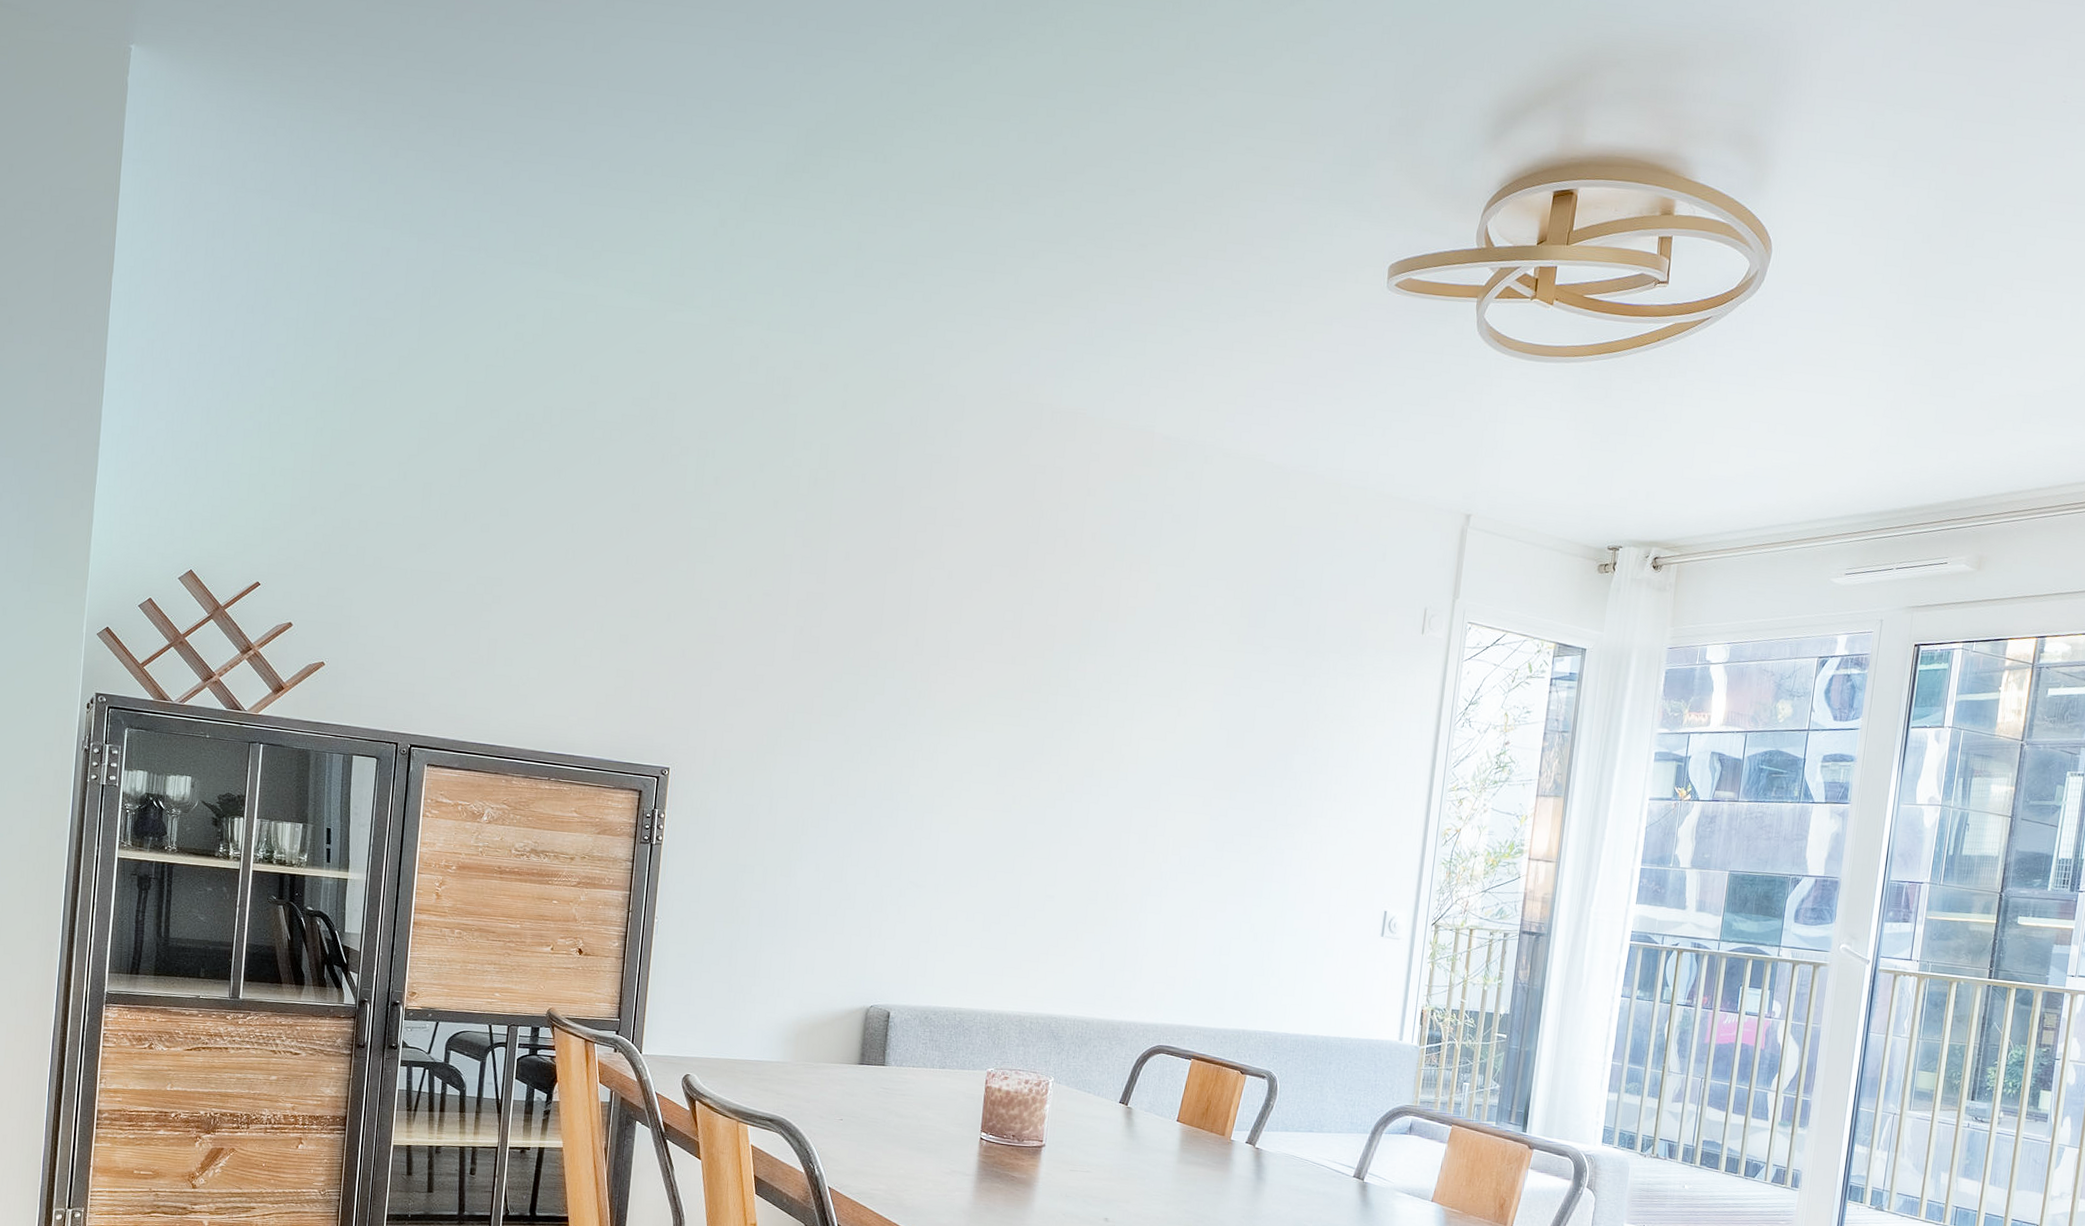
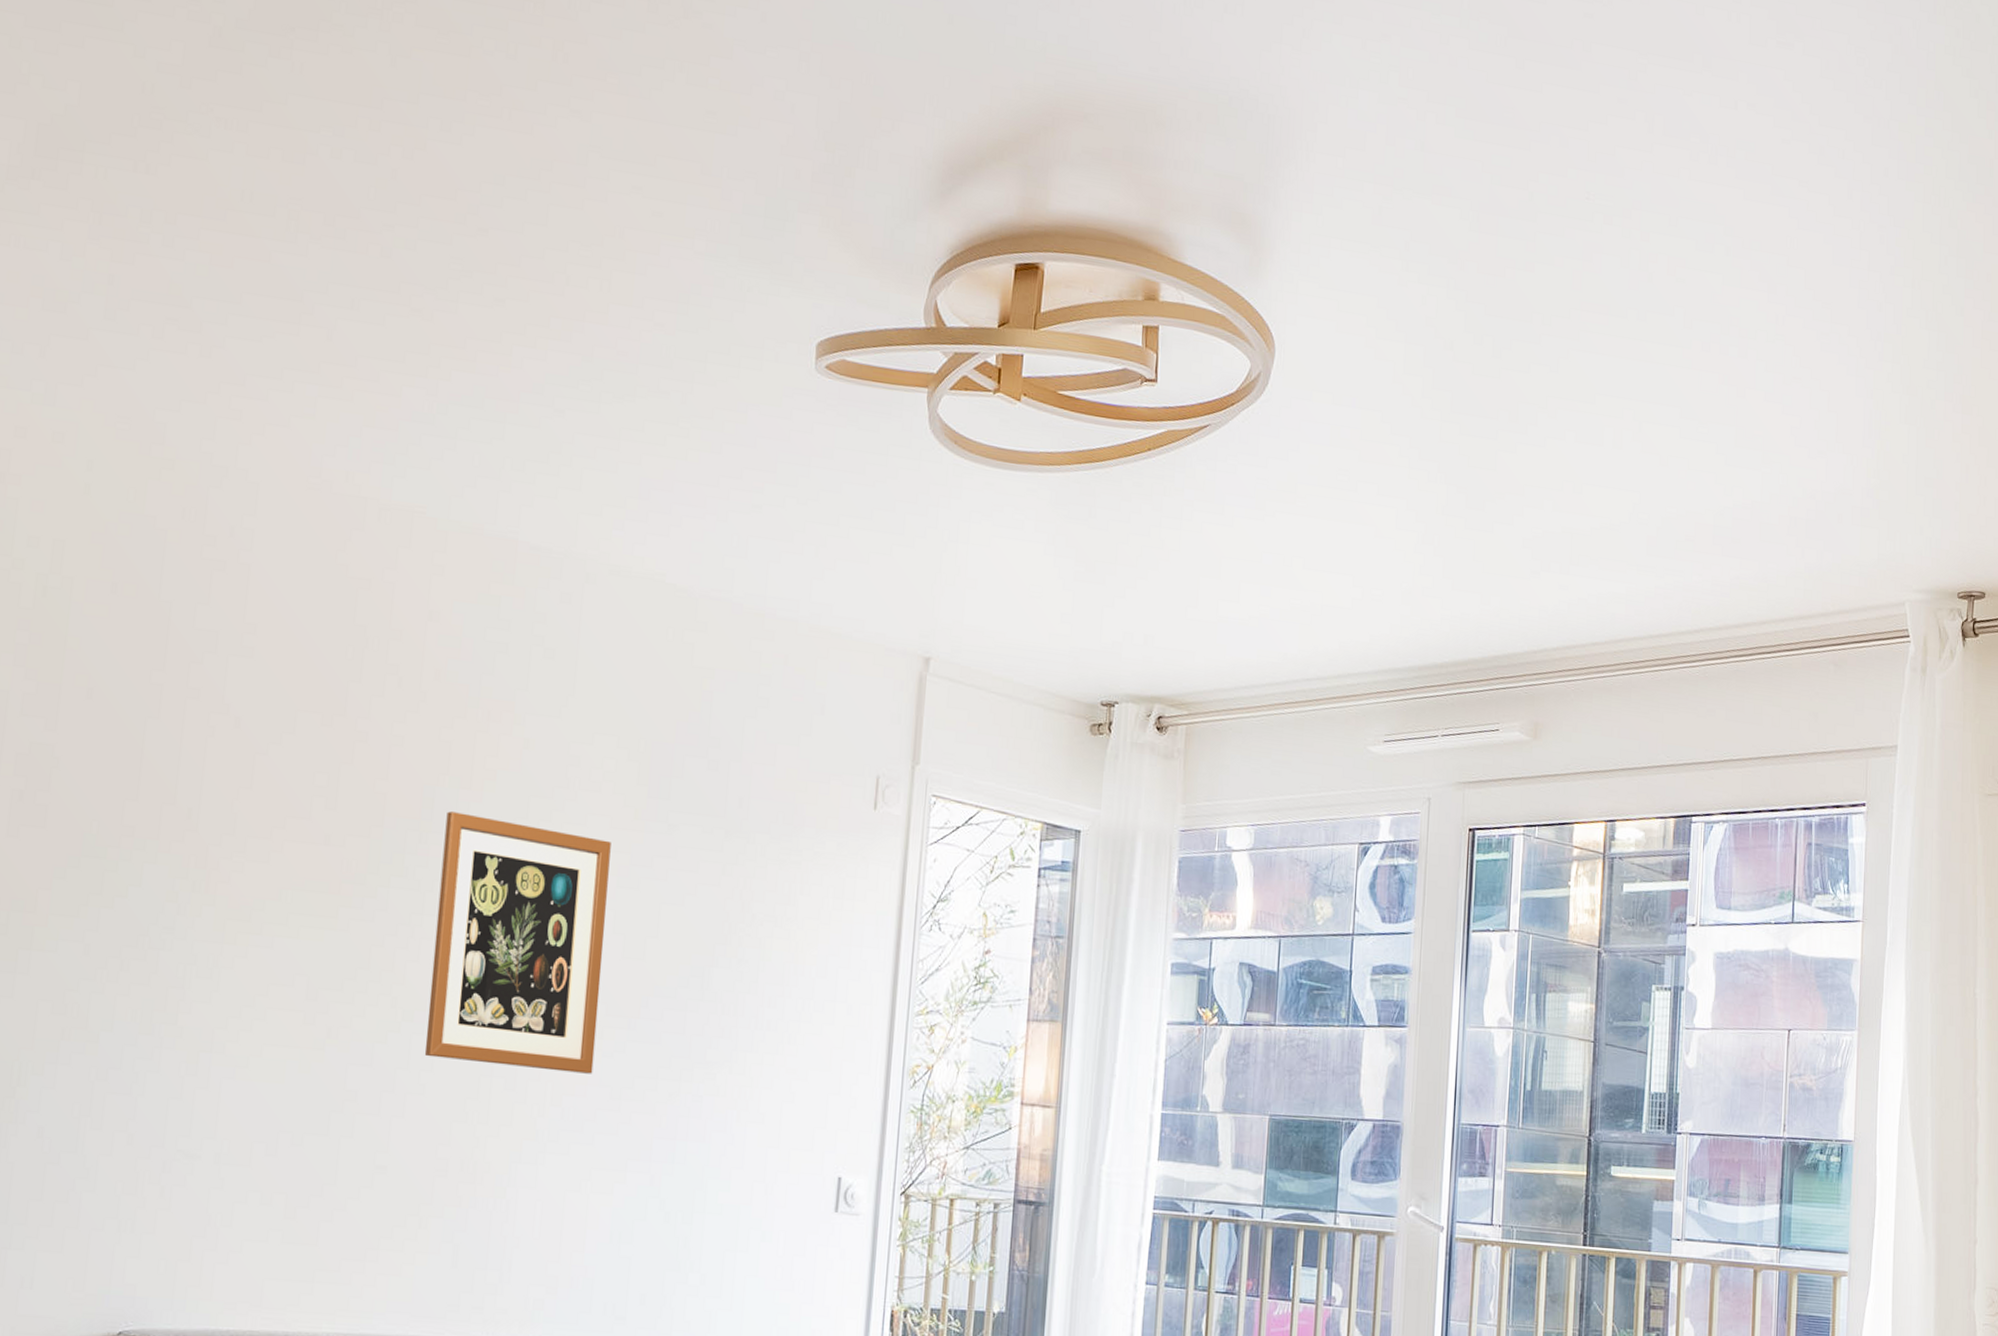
wall art: none [1081,638,1220,832] -> present [424,811,611,1074]

